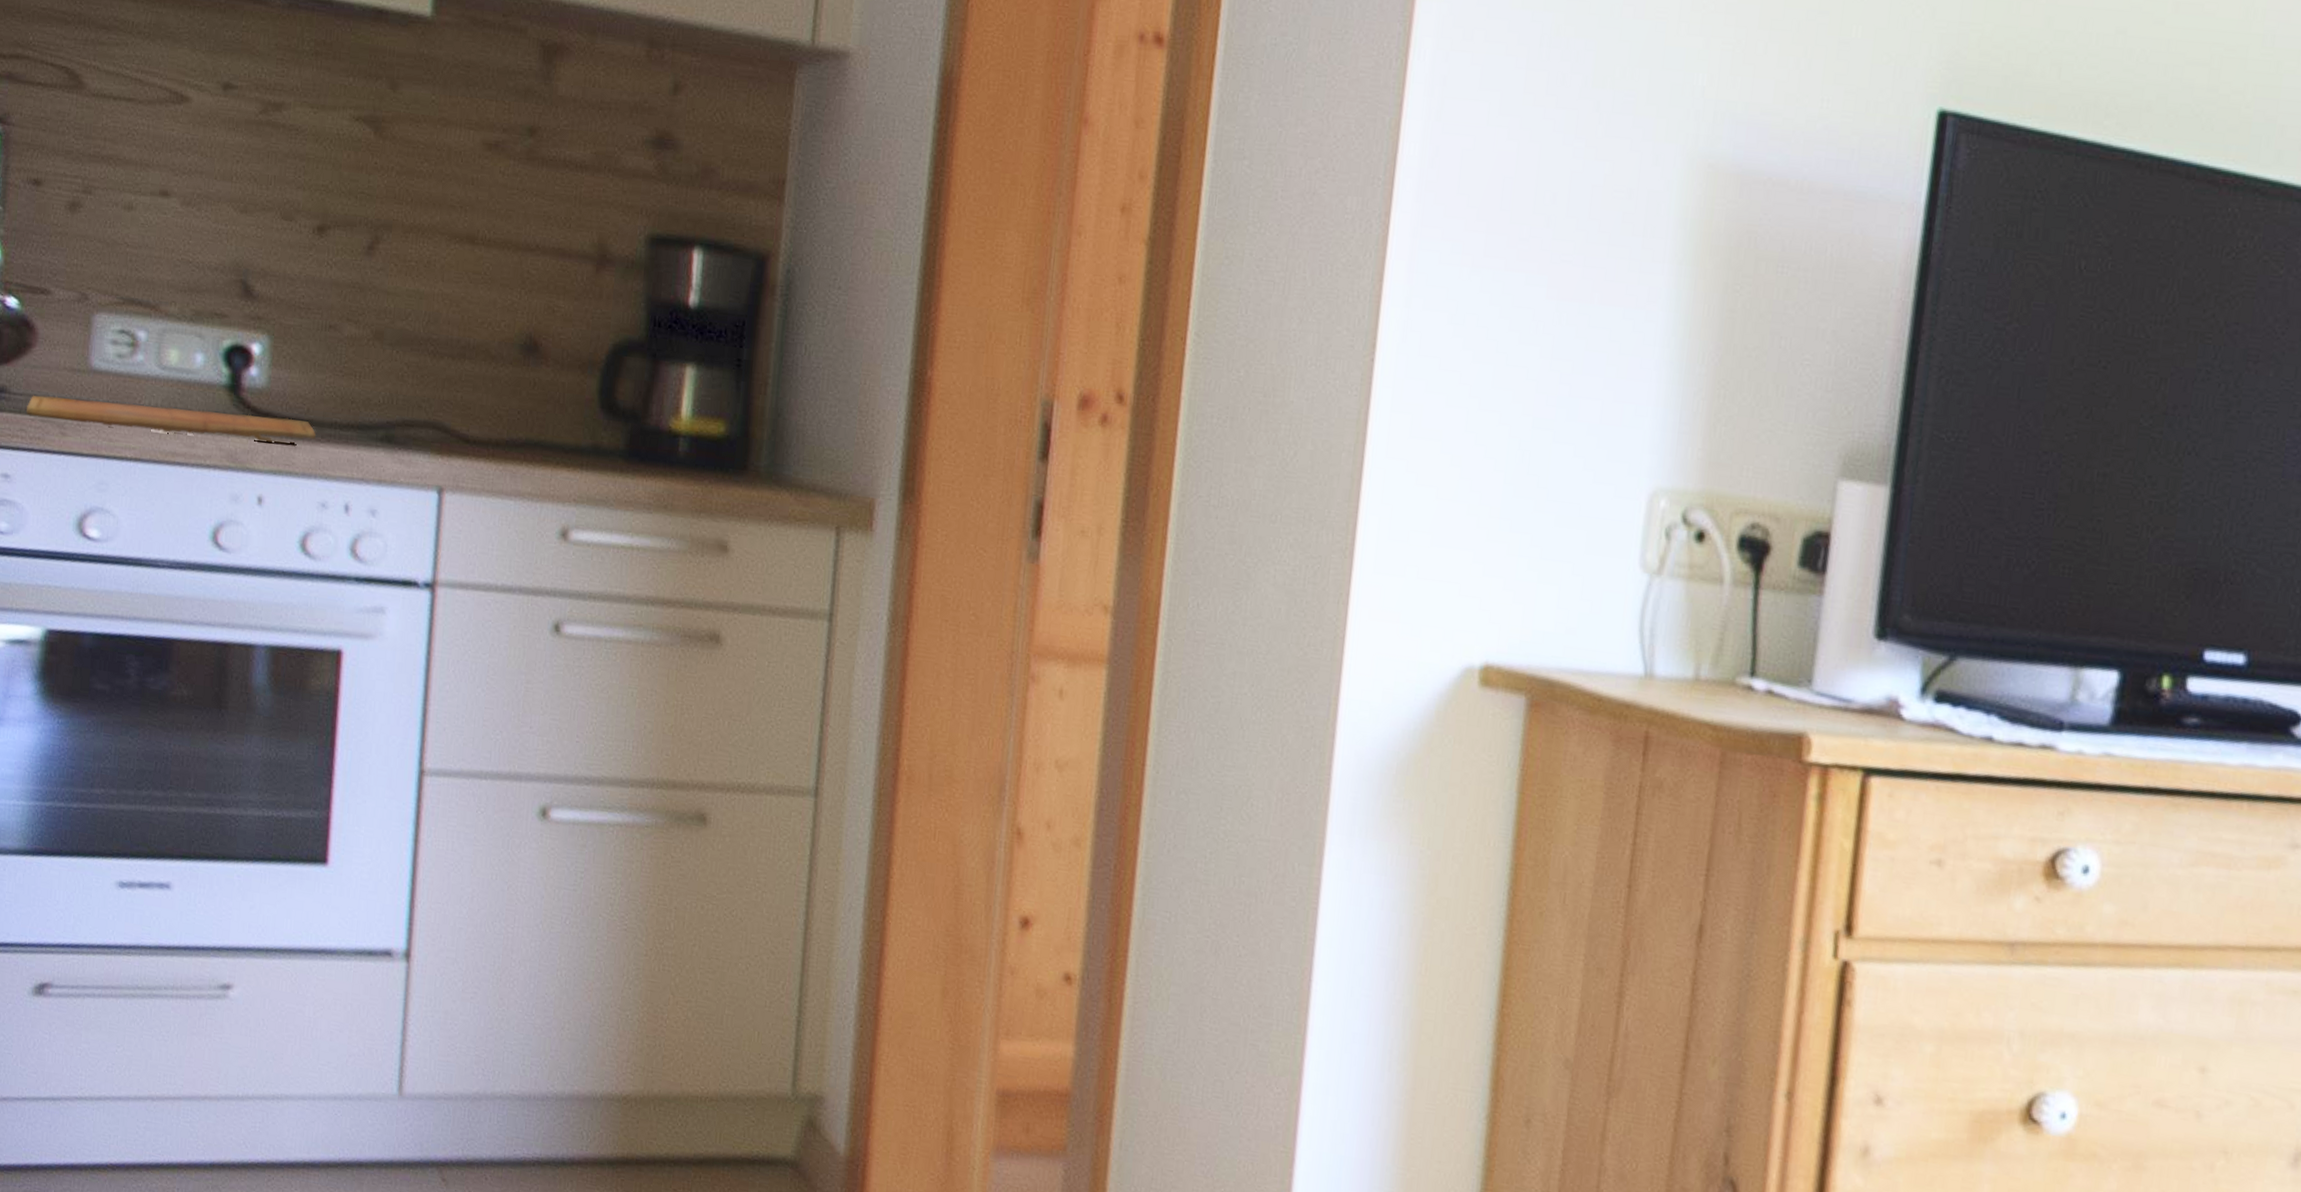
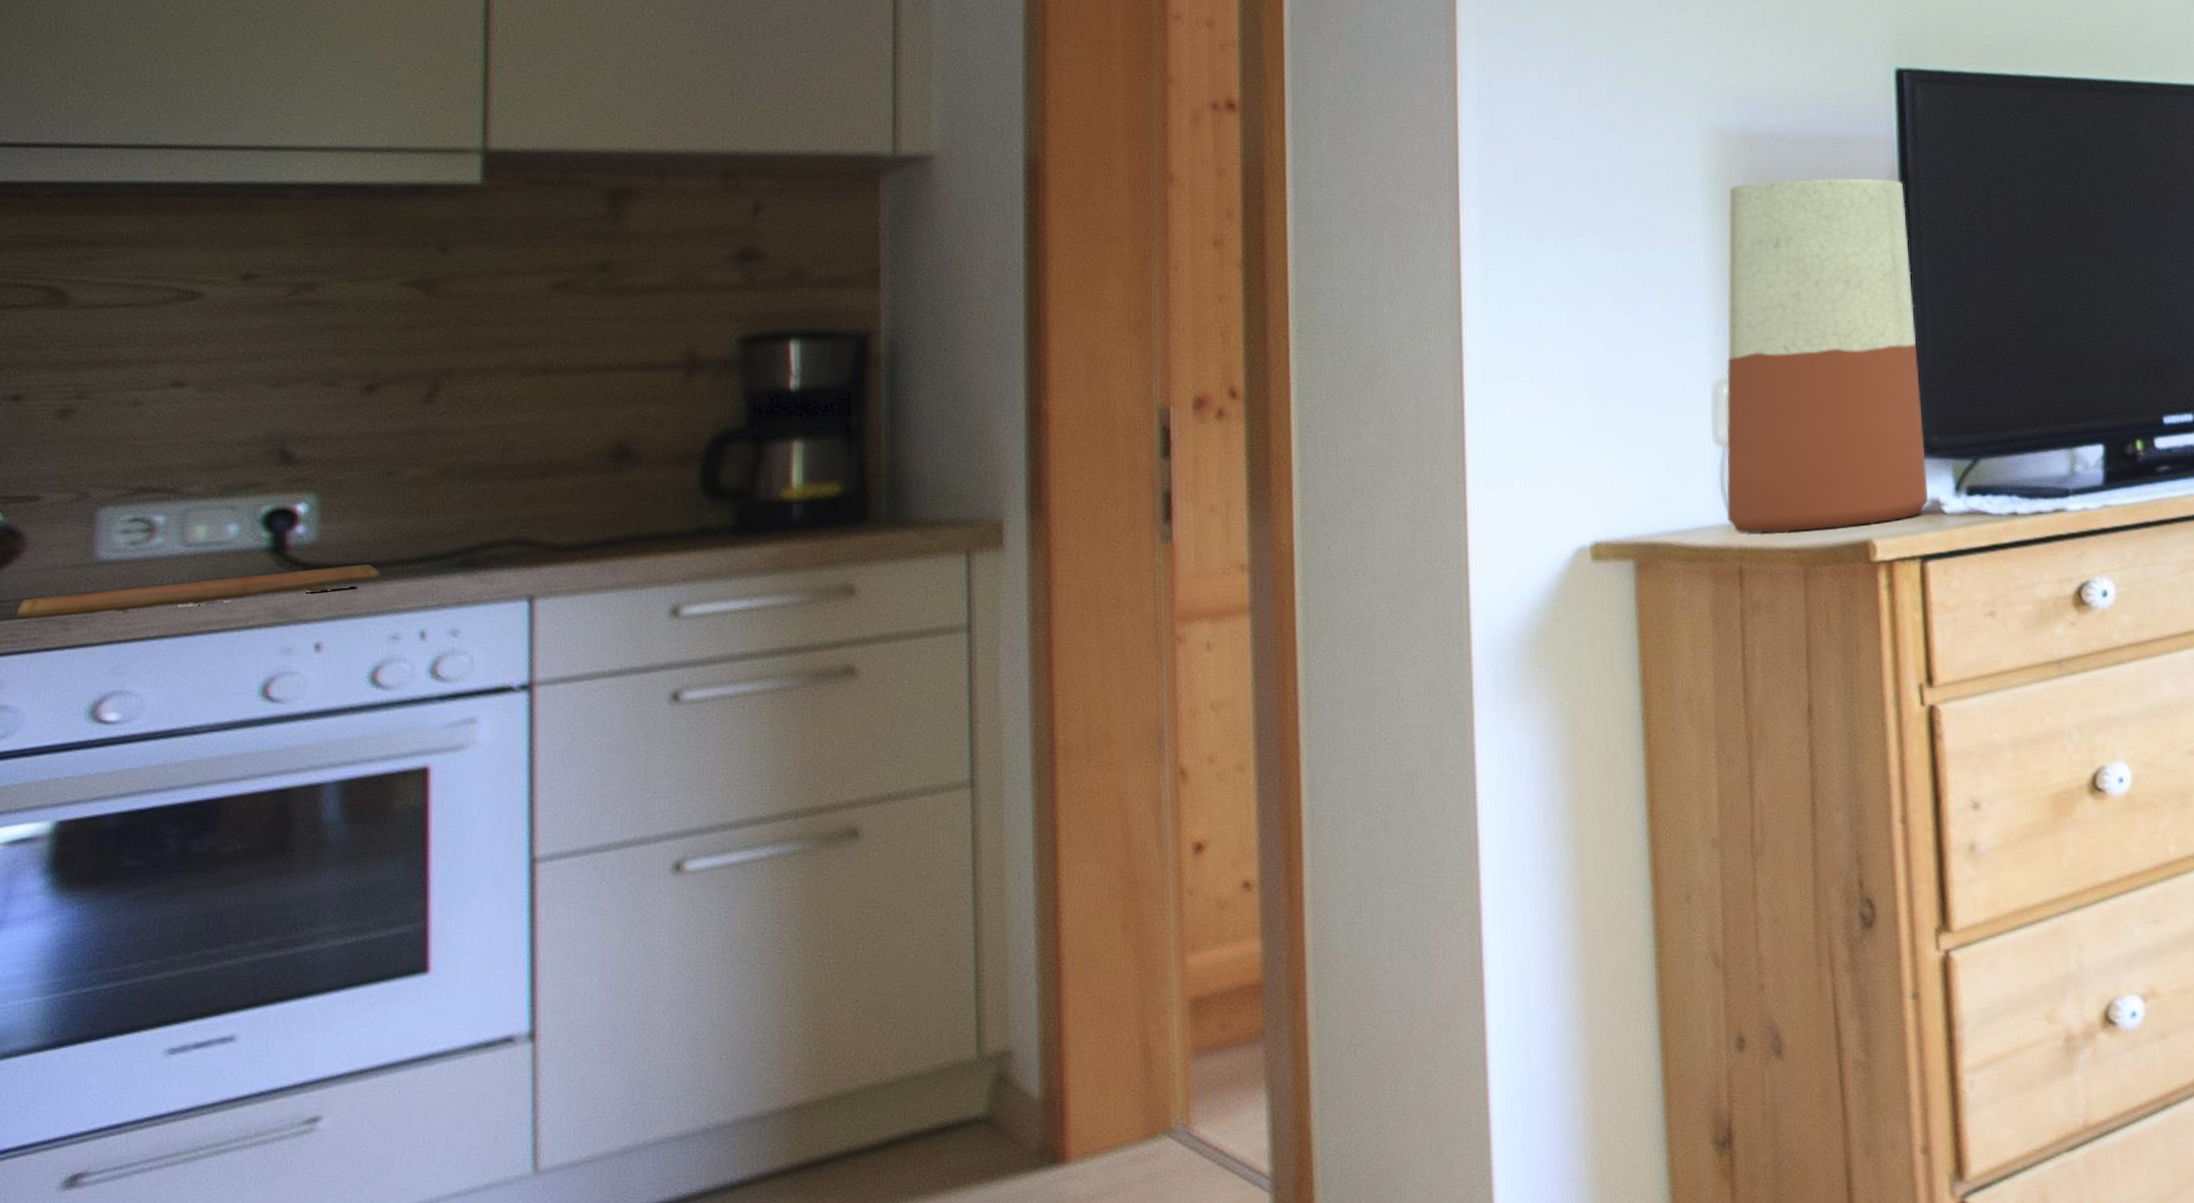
vase: none [1641,236,1922,715] -> present [1726,177,1929,533]

